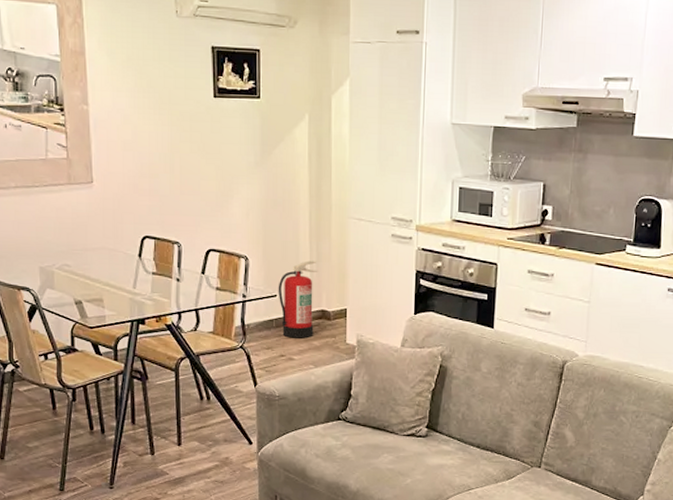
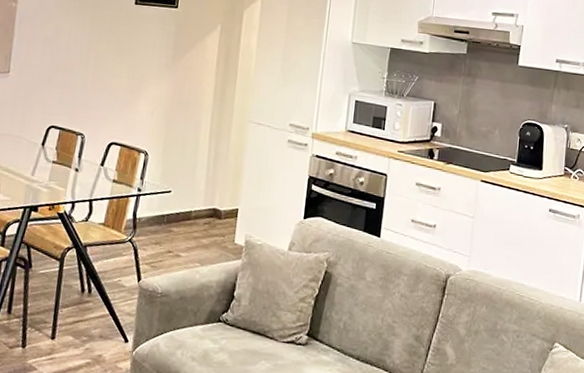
fire extinguisher: present [278,260,318,339] -> none [172,159,215,236]

